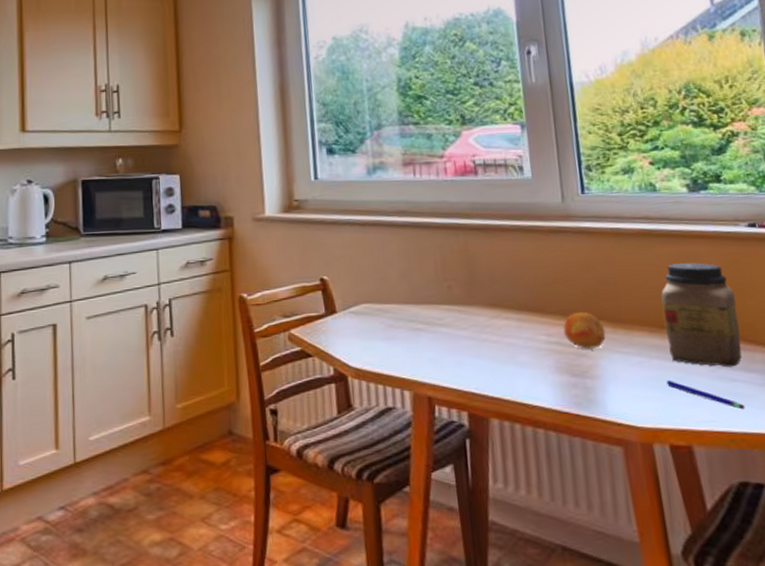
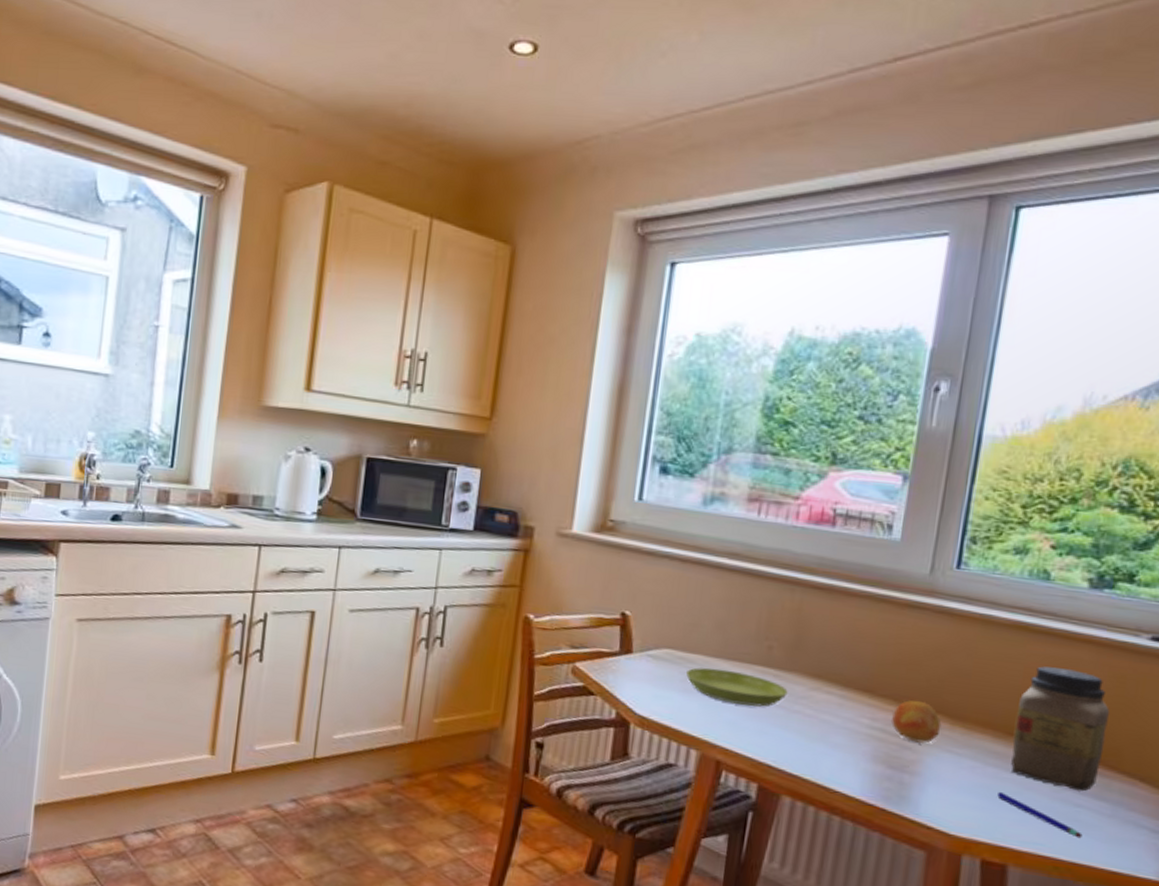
saucer: none [384,313,474,343] -> present [685,667,788,707]

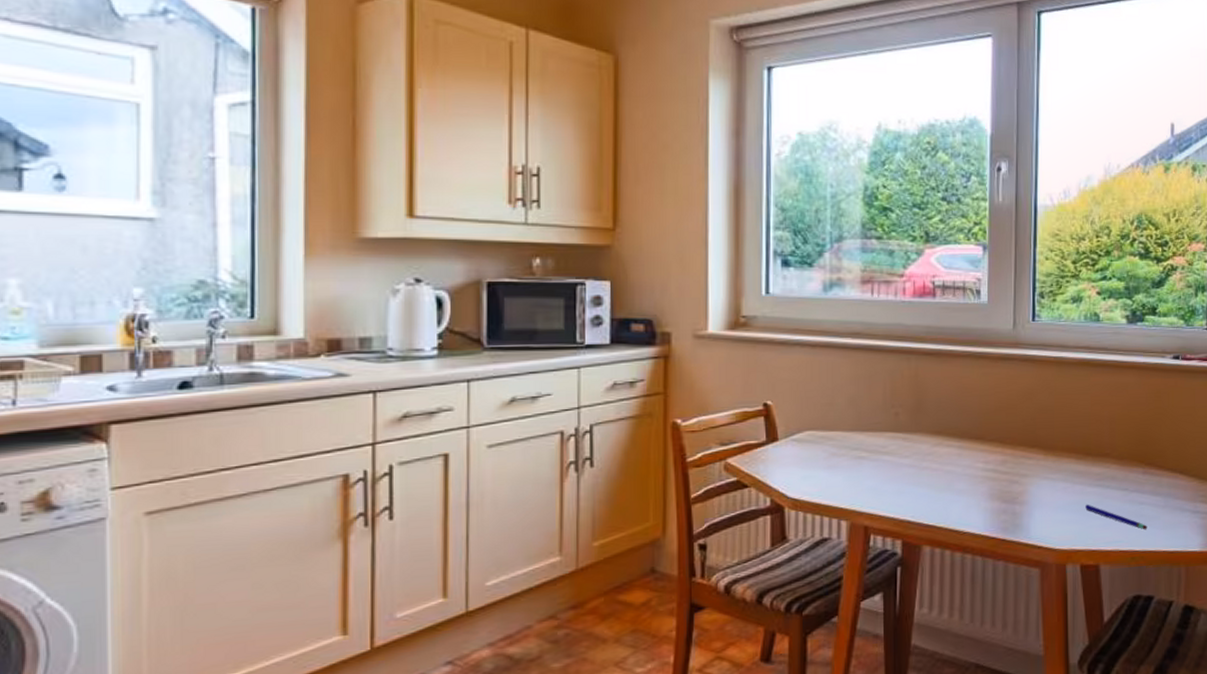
saucer: present [685,667,788,707] -> none [827,441,916,471]
fruit: present [890,700,942,743] -> none [999,439,1038,476]
jar: present [1011,666,1109,792] -> none [1090,392,1153,491]

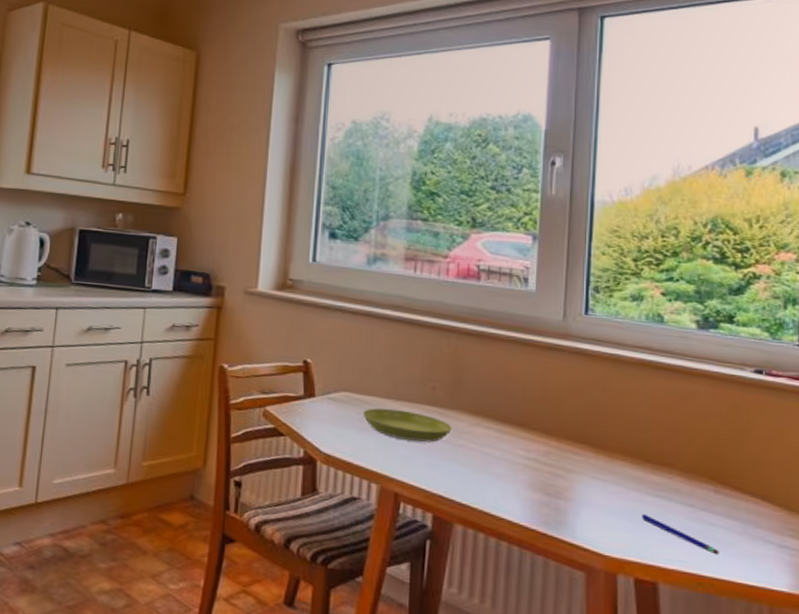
saucer: none [827,441,916,471] -> present [362,408,452,442]

